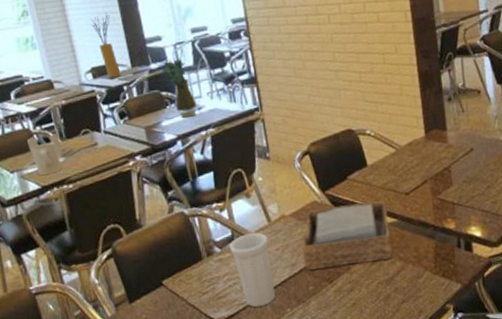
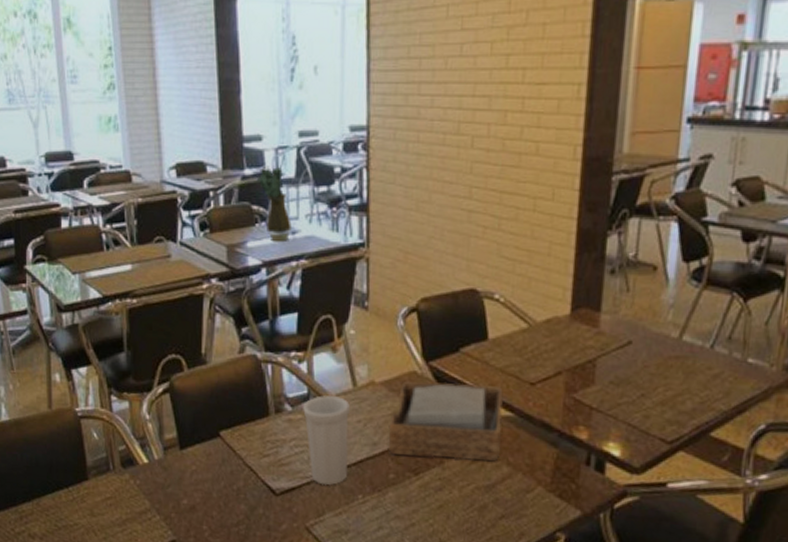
napkin holder: present [15,132,80,172] -> none [77,235,150,275]
cup: present [31,142,63,176] -> none [98,245,128,284]
vase: present [91,12,121,79] -> none [184,96,209,181]

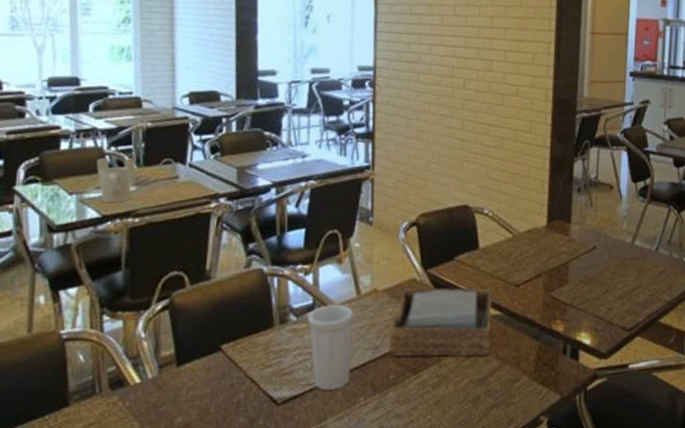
napkin holder: none [77,235,150,275] -> present [75,157,157,195]
cup: none [98,245,128,284] -> present [99,166,132,204]
vase: present [258,164,292,242] -> none [271,95,302,165]

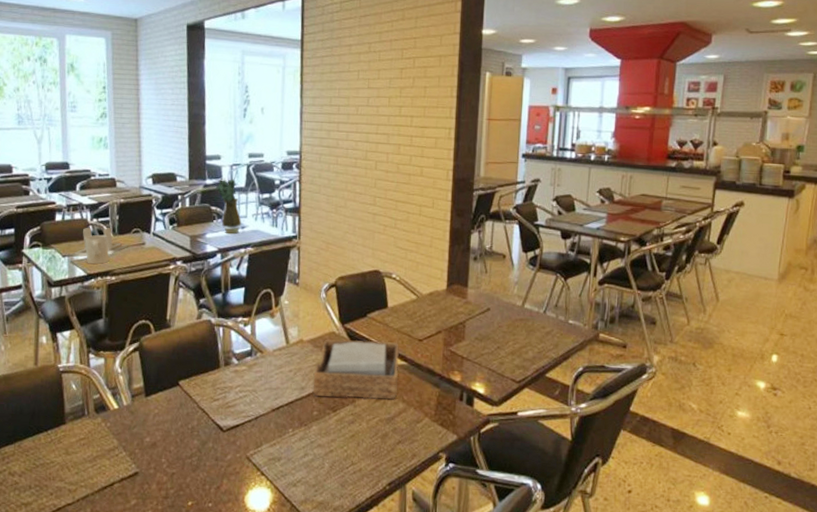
vase: none [271,95,302,165] -> present [216,176,242,235]
cup: present [307,305,353,391] -> none [247,351,283,422]

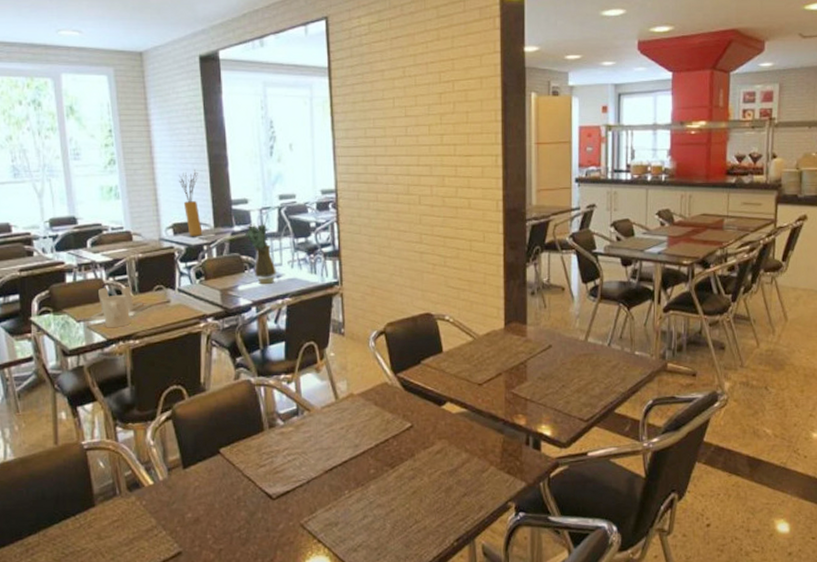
vase: none [161,125,178,187] -> present [179,169,203,237]
napkin holder: present [312,339,399,400] -> none [367,388,460,452]

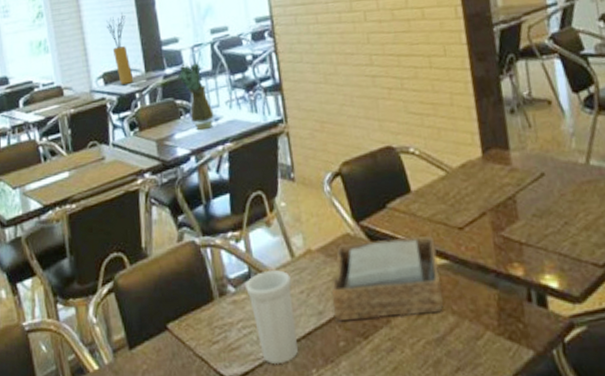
napkin holder: present [82,285,151,321] -> none [18,145,86,188]
cup: present [101,294,131,328] -> none [36,155,67,194]
cup: none [293,409,335,486] -> present [245,270,298,365]
napkin holder: none [367,388,460,452] -> present [331,235,444,320]

